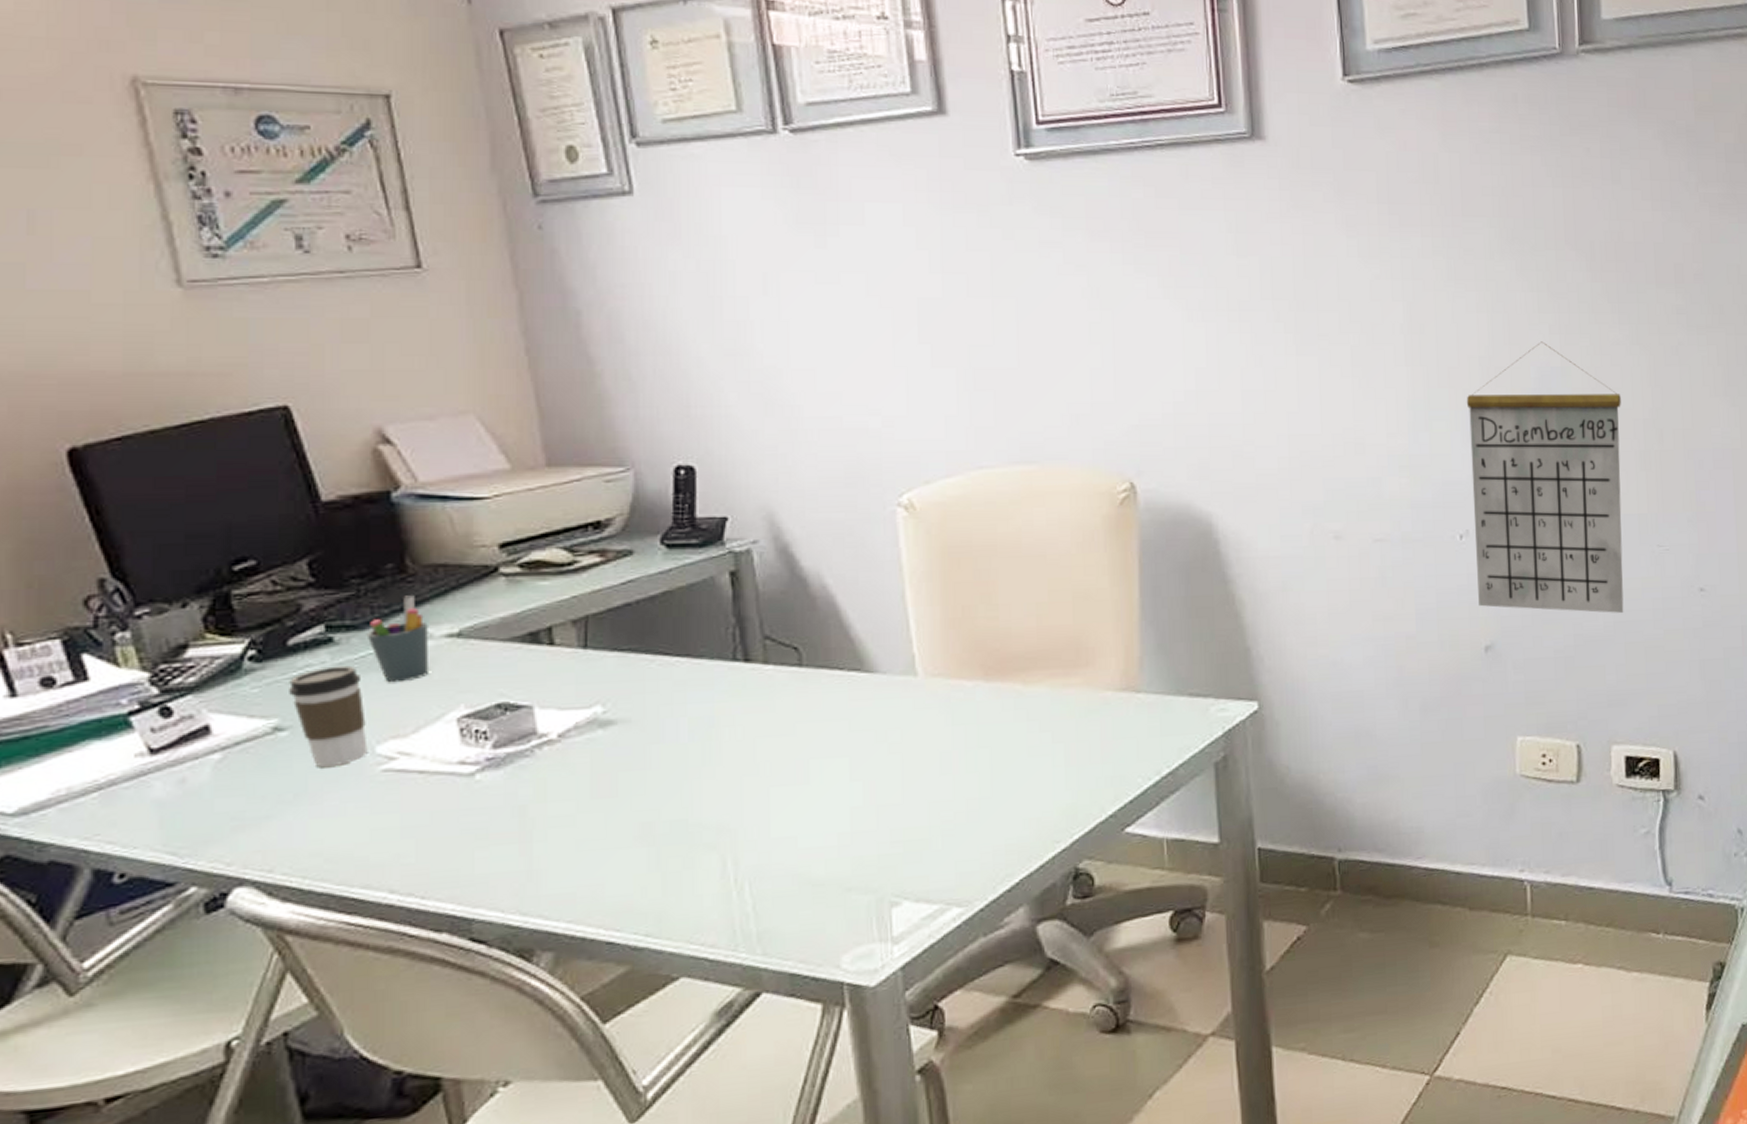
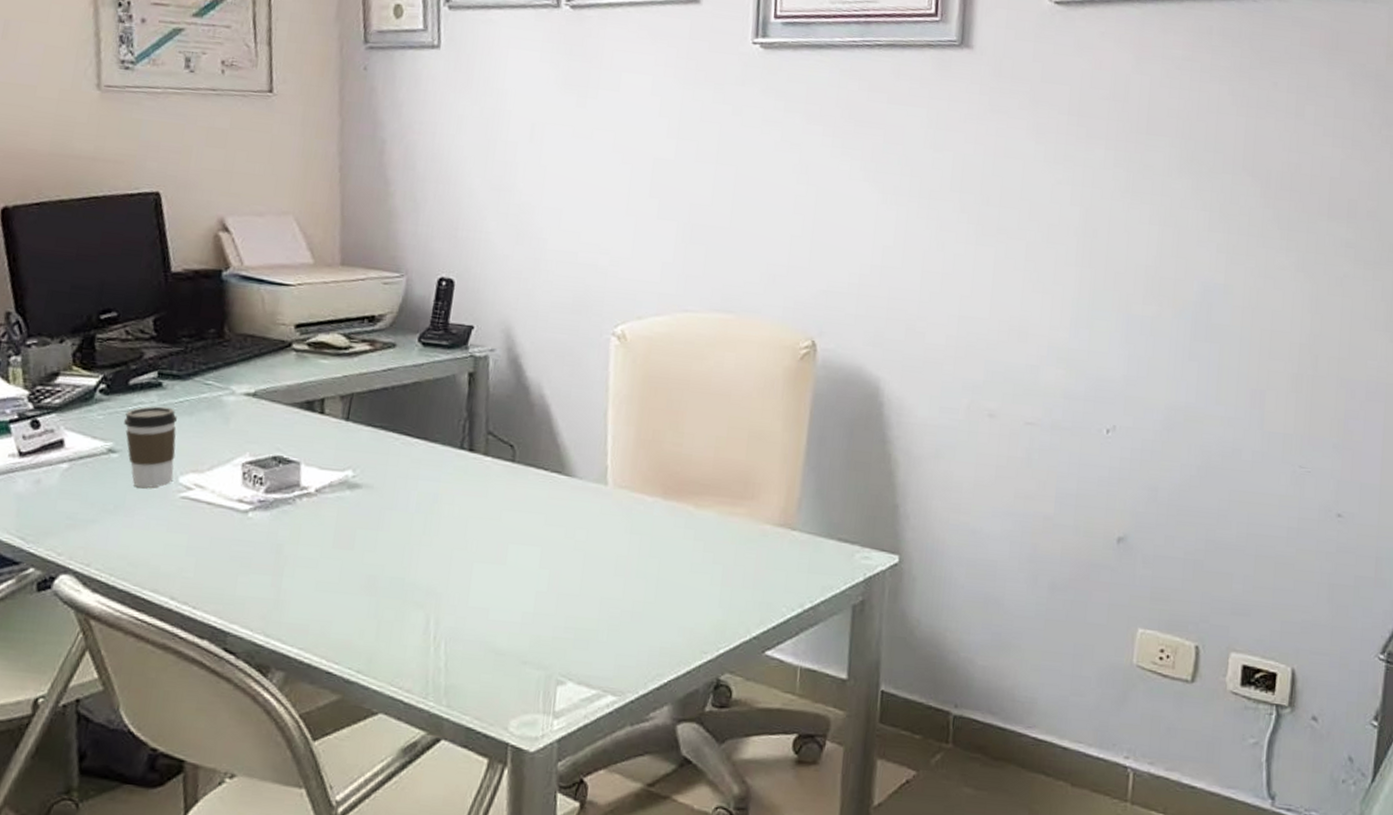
pen holder: present [366,595,430,683] -> none [186,356,233,427]
calendar: present [1466,341,1624,613] -> none [1117,258,1280,526]

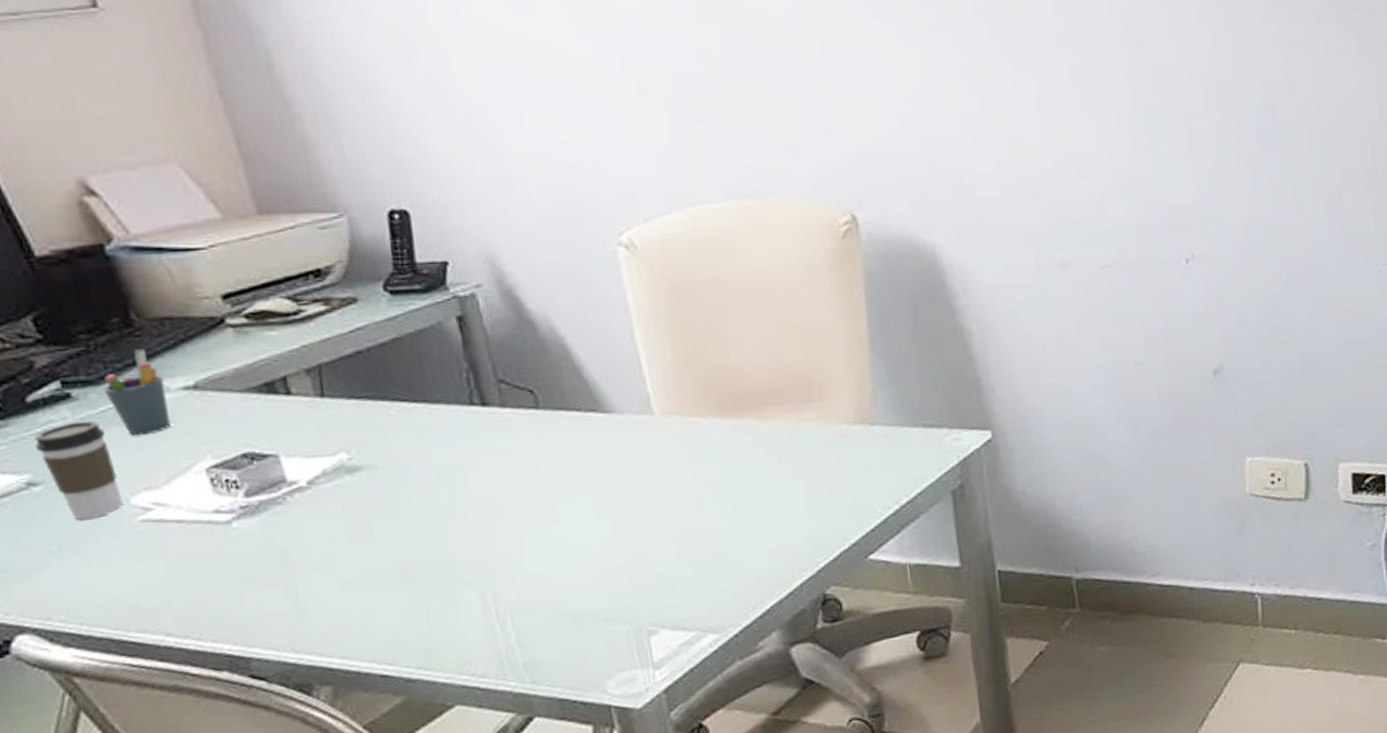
pen holder: none [186,356,233,427] -> present [102,349,172,436]

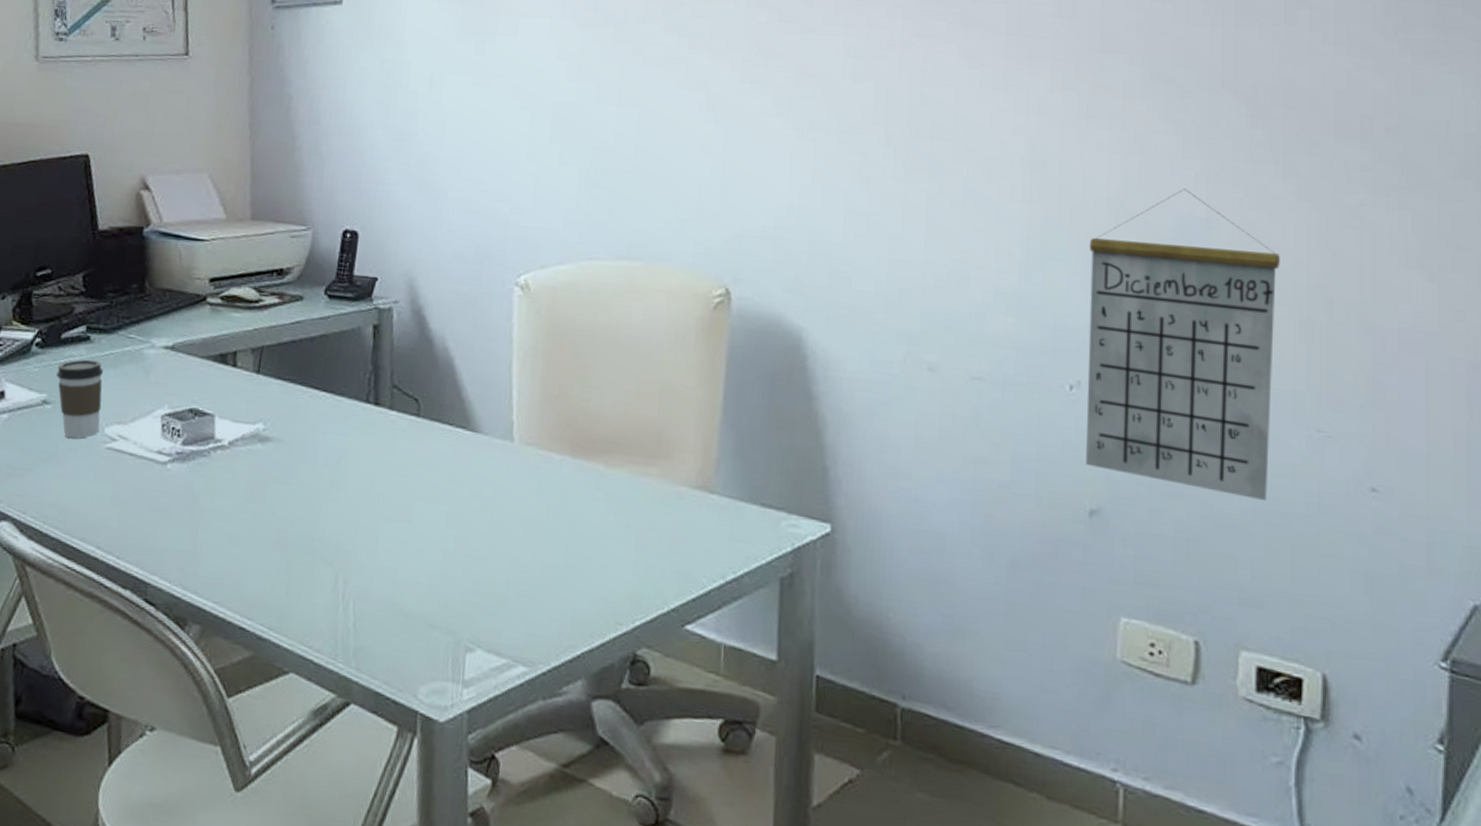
pen holder: present [102,349,172,436] -> none [111,311,153,380]
calendar: none [1189,55,1351,334] -> present [1086,188,1280,500]

